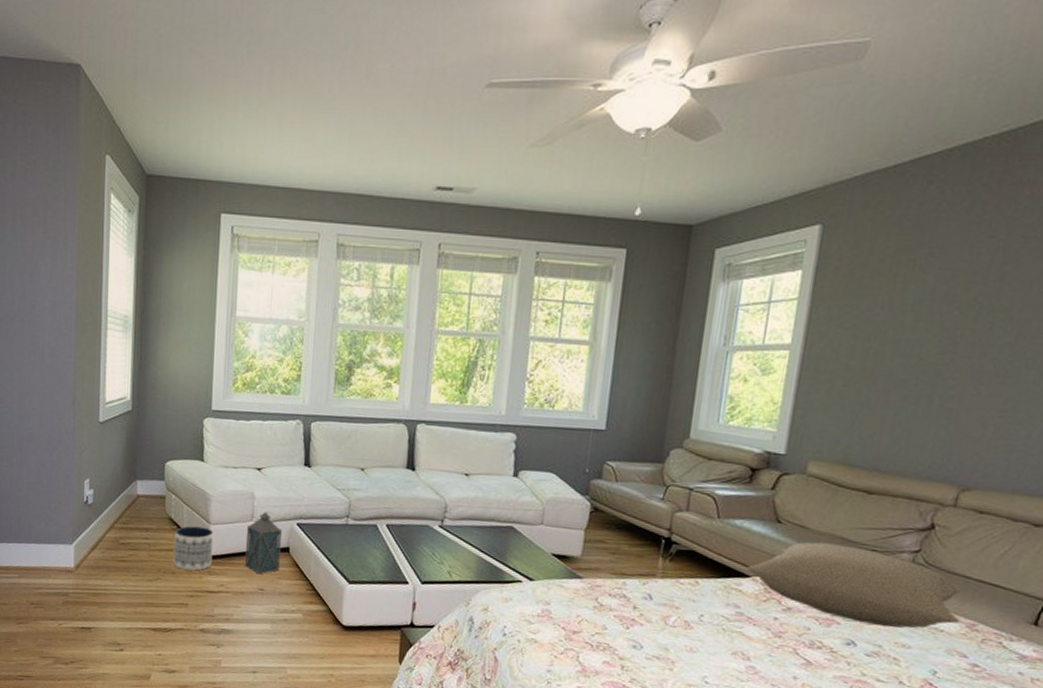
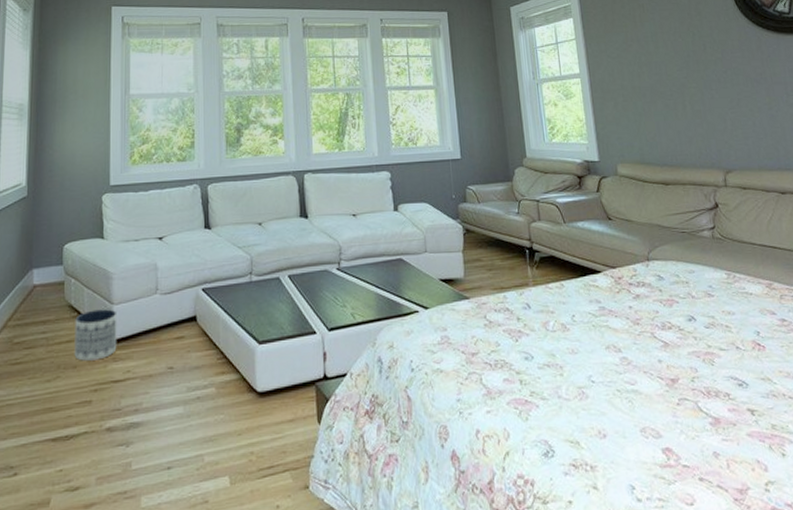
lantern: present [244,511,282,575] -> none [151,281,189,352]
pillow: present [745,542,963,629] -> none [596,231,760,299]

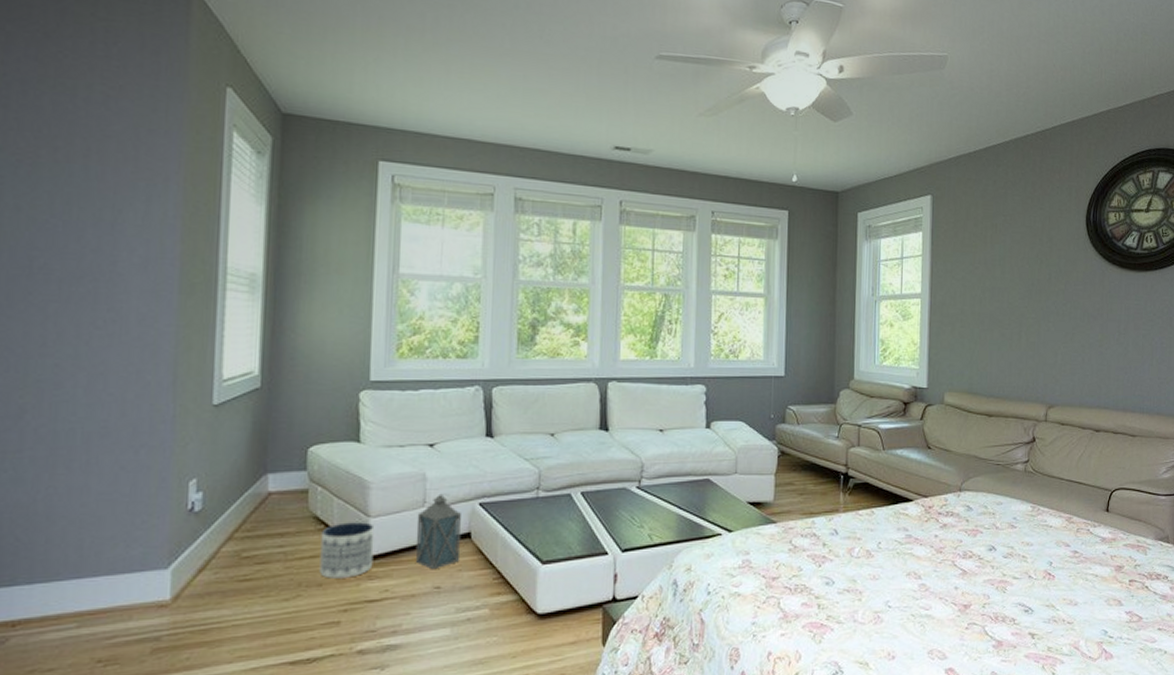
lantern: none [151,281,189,352] -> present [415,493,462,570]

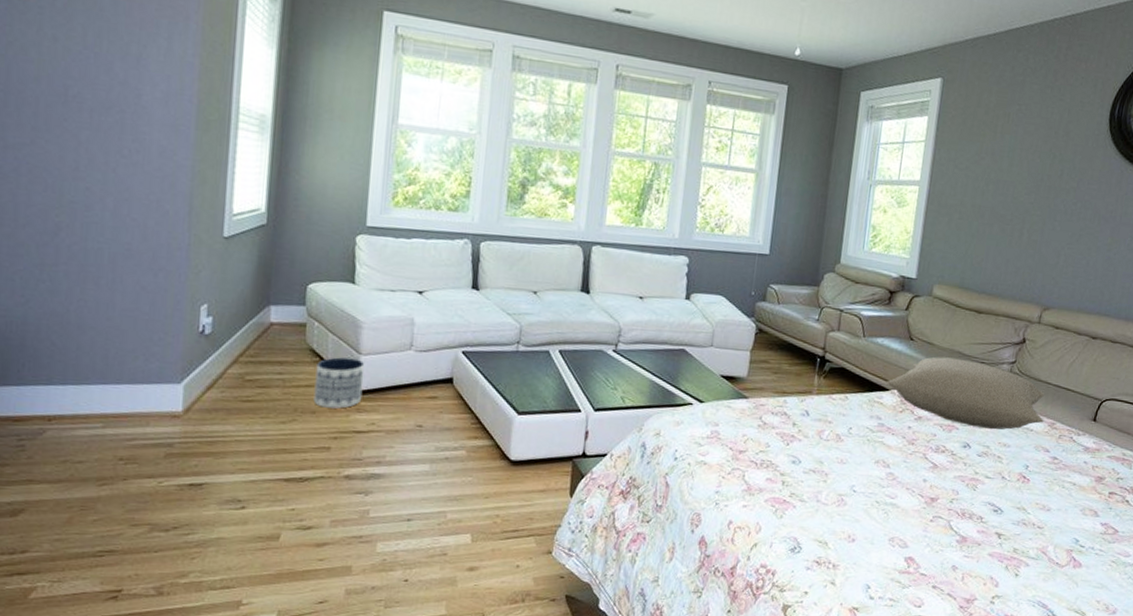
lantern: present [415,493,462,570] -> none [400,339,445,410]
pillow: none [909,463,1061,530] -> present [886,356,1045,430]

